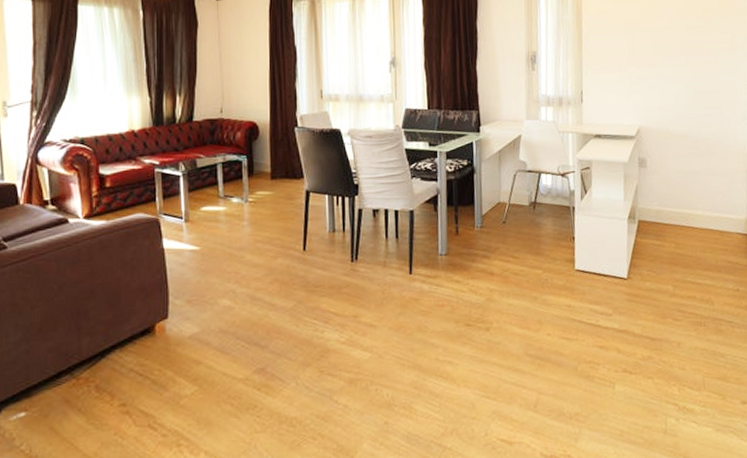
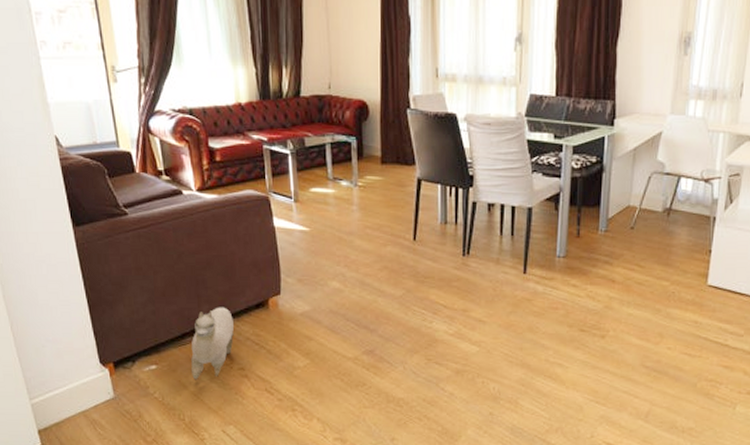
plush toy: none [66,337,116,424] -> present [191,307,234,380]

